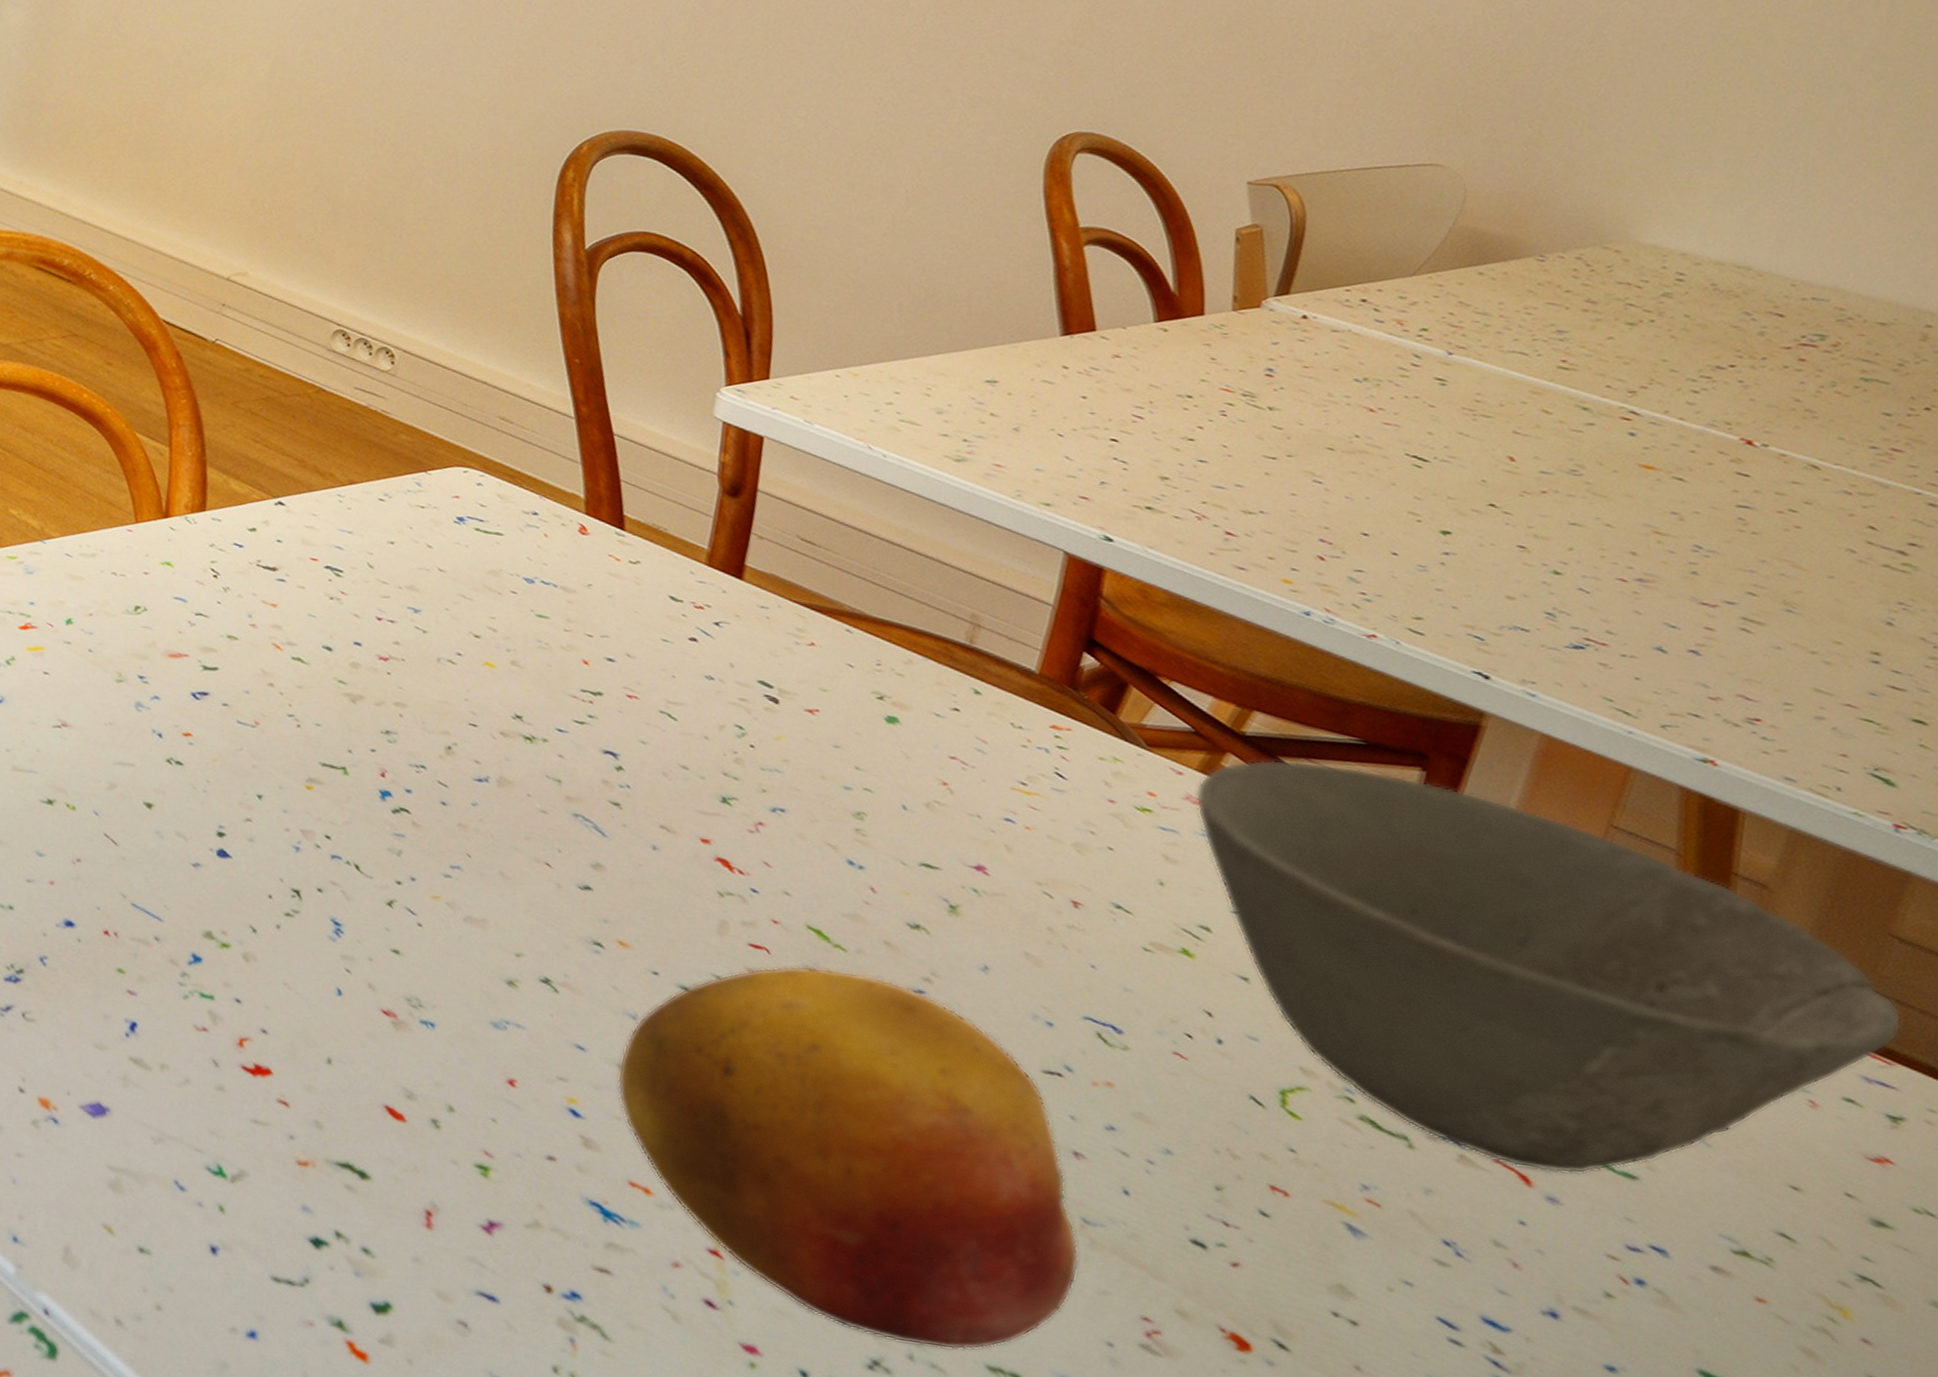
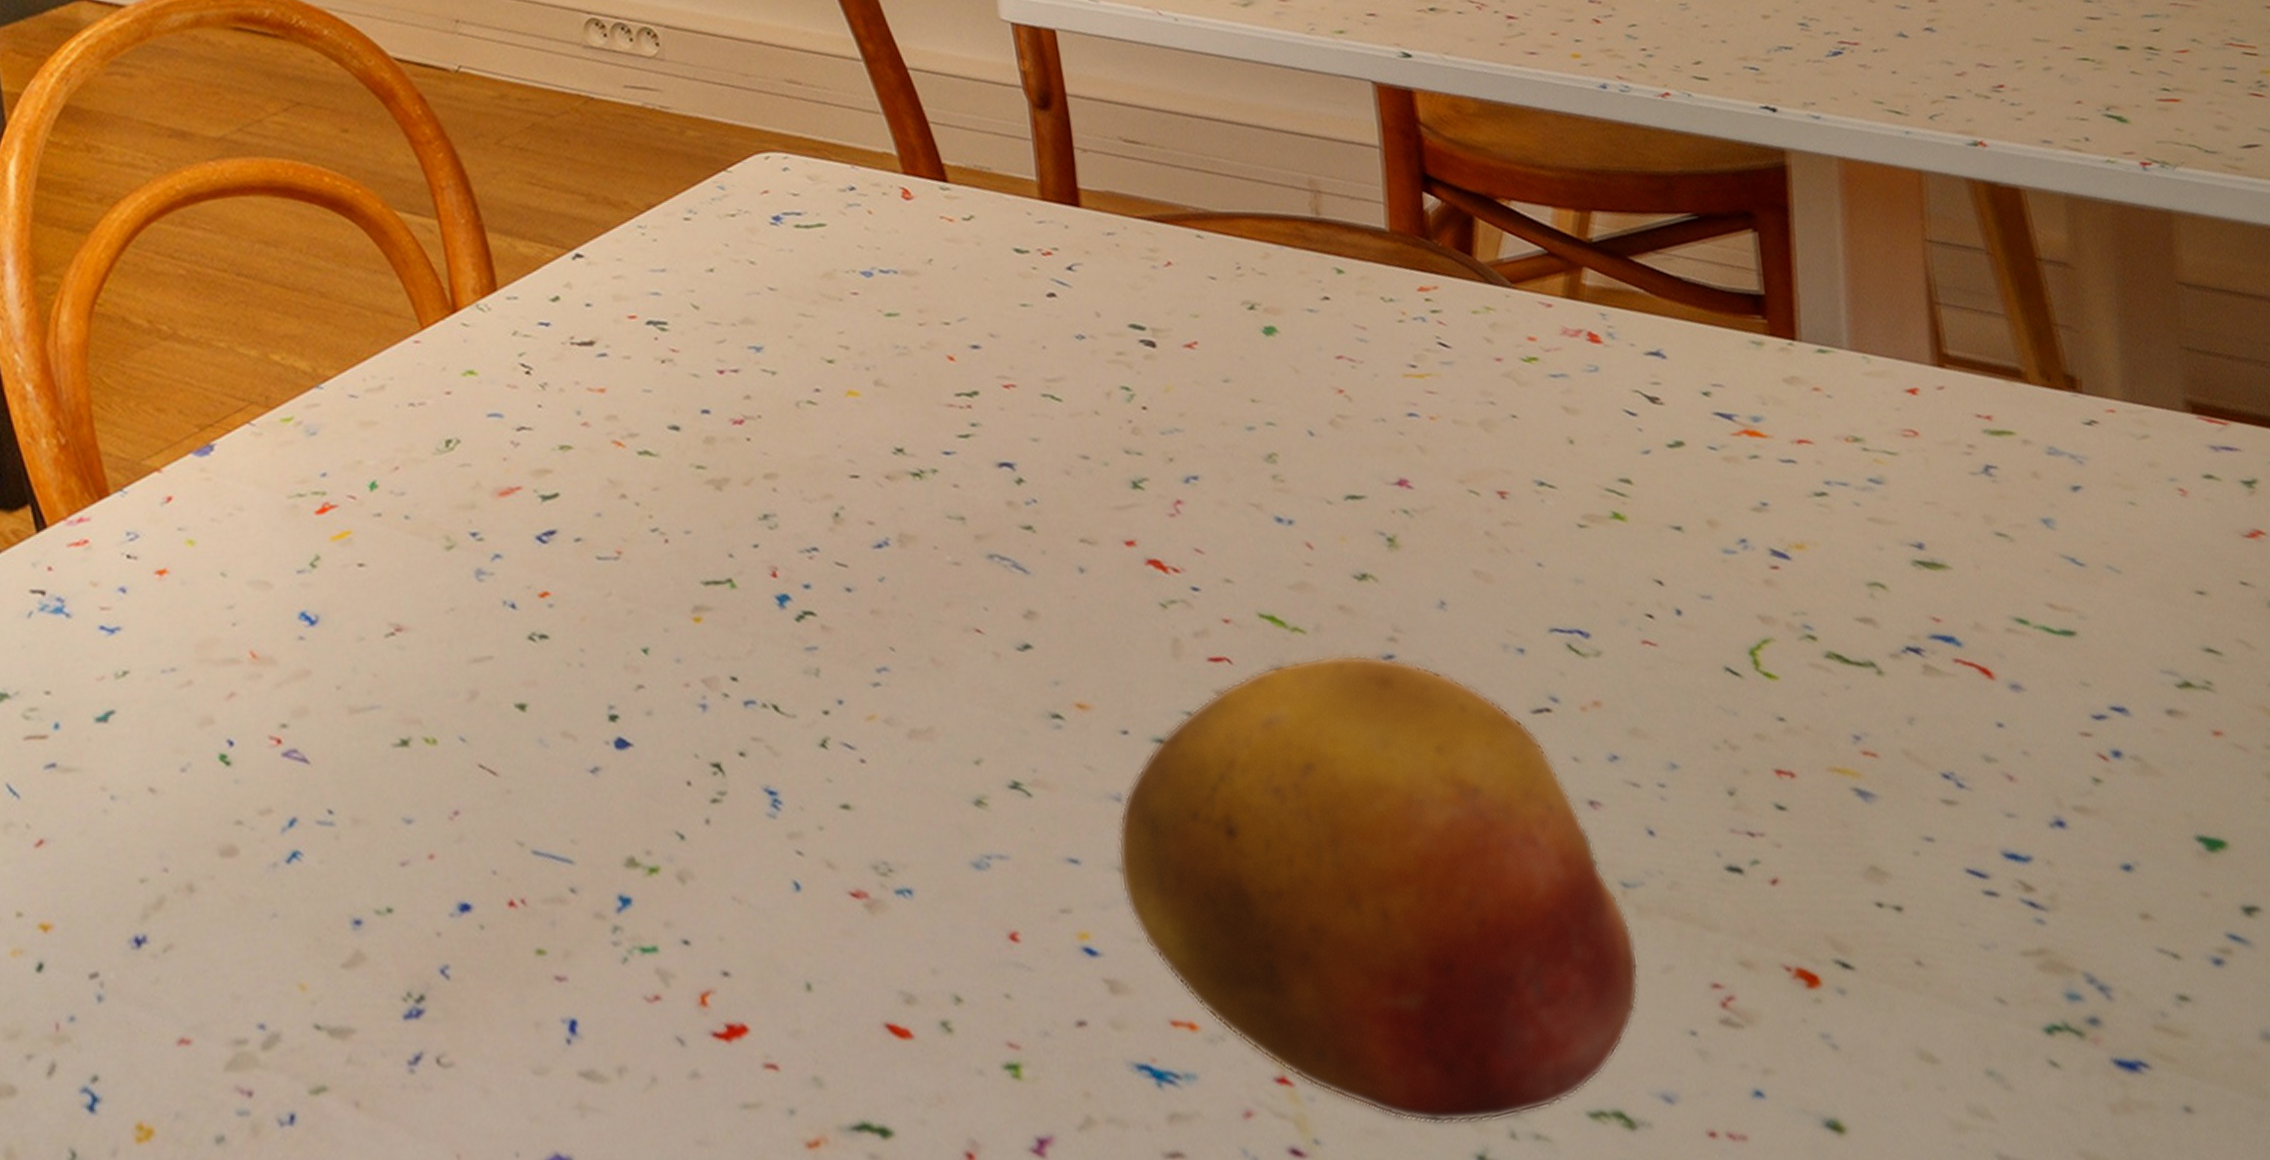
bowl: present [1195,759,1902,1174] -> none [1568,243,2221,661]

